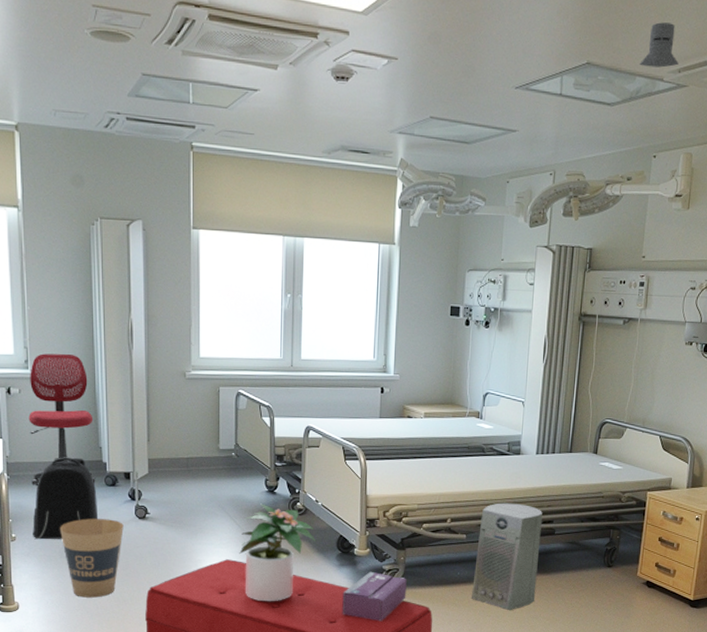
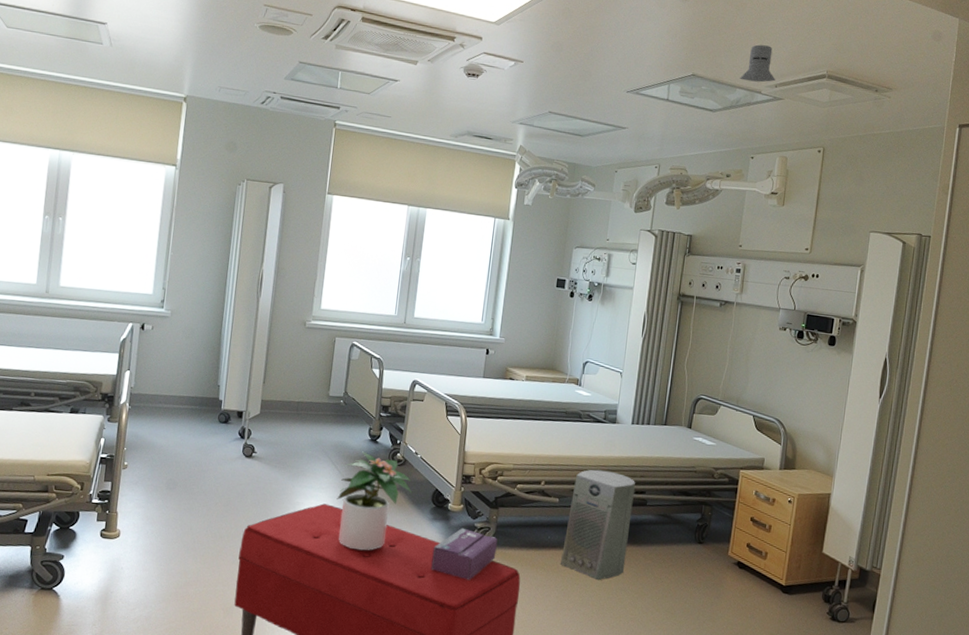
chair: present [28,353,96,485] -> none [150,295,216,418]
backpack: present [33,457,99,540] -> none [144,392,209,471]
trash can: present [60,518,124,598] -> none [170,452,231,532]

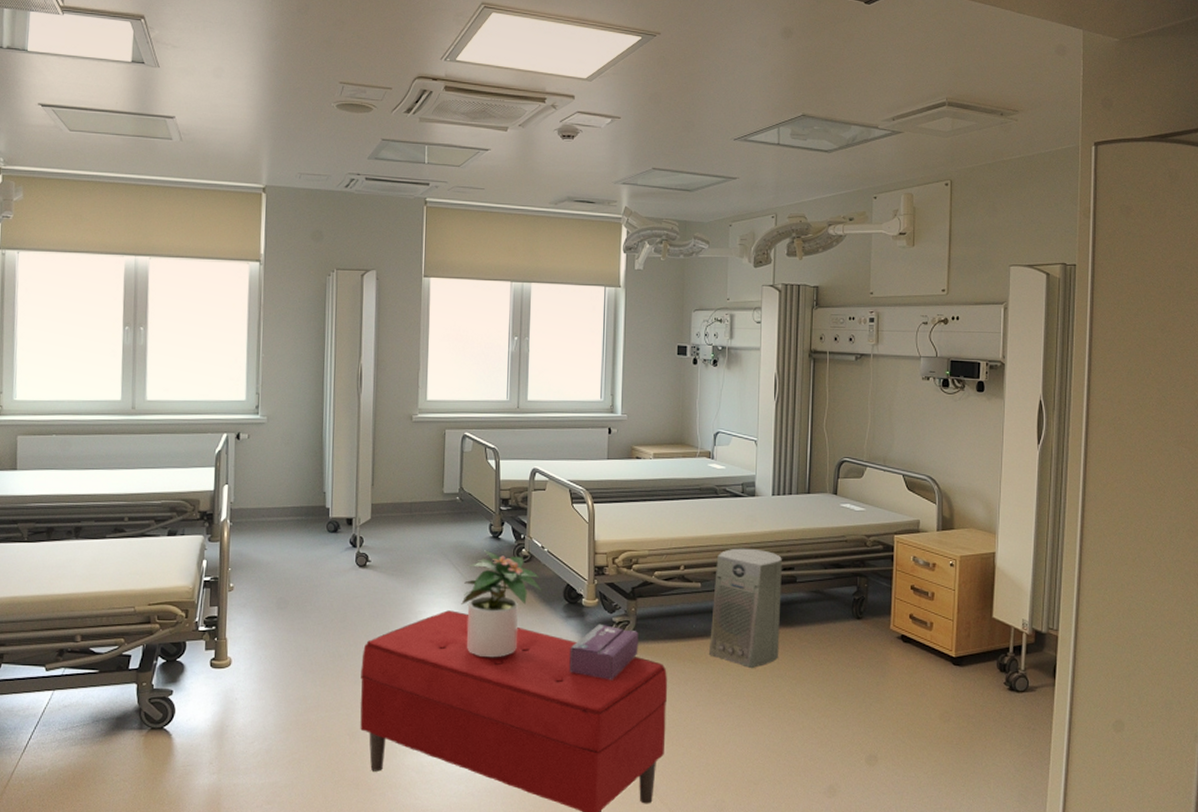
knight helmet: present [740,44,775,83] -> none [854,77,892,117]

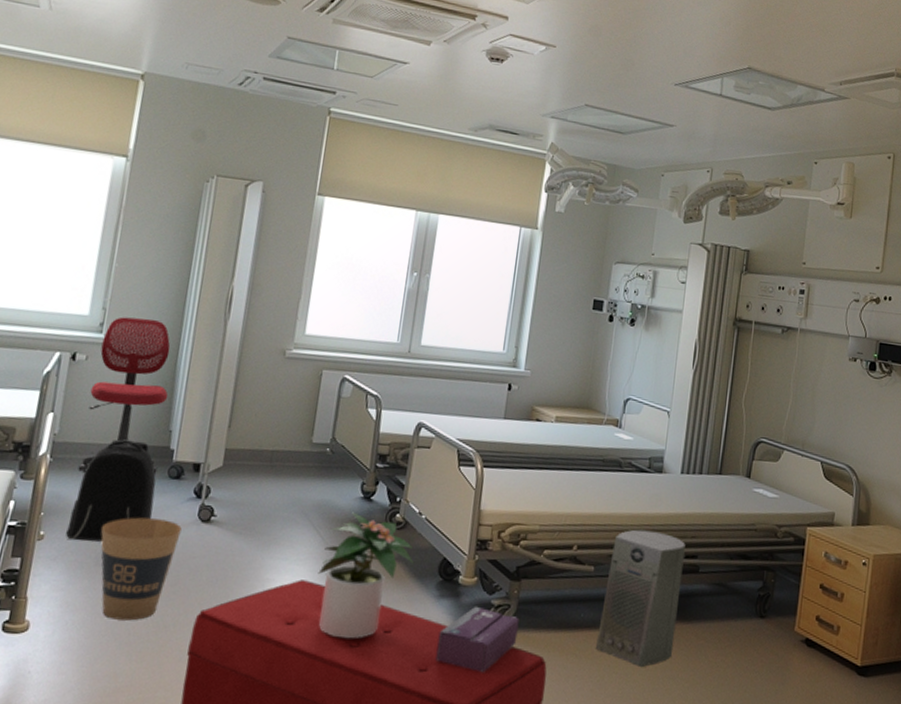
backpack: none [251,502,319,590] -> present [66,439,156,542]
chair: none [253,399,319,532] -> present [78,317,171,473]
trash can: none [279,567,343,653] -> present [101,517,182,621]

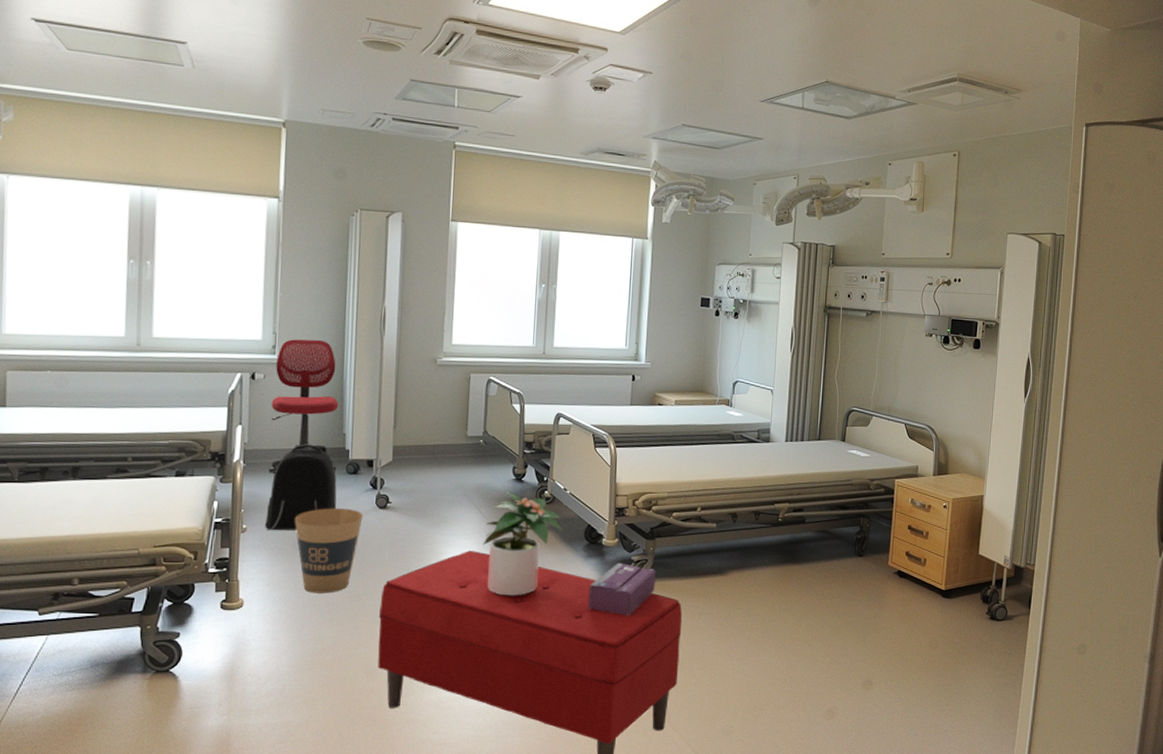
air purifier: present [596,529,686,668] -> none [722,490,793,603]

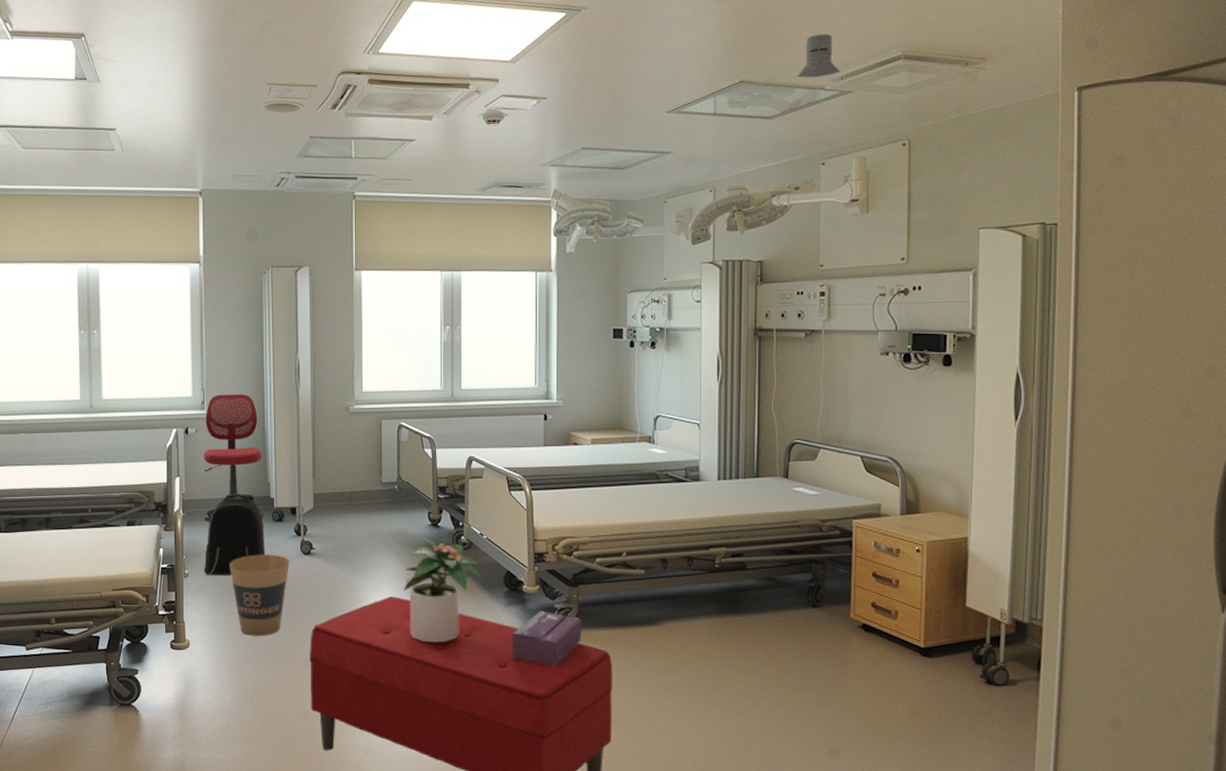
knight helmet: none [873,49,908,88] -> present [797,34,840,78]

